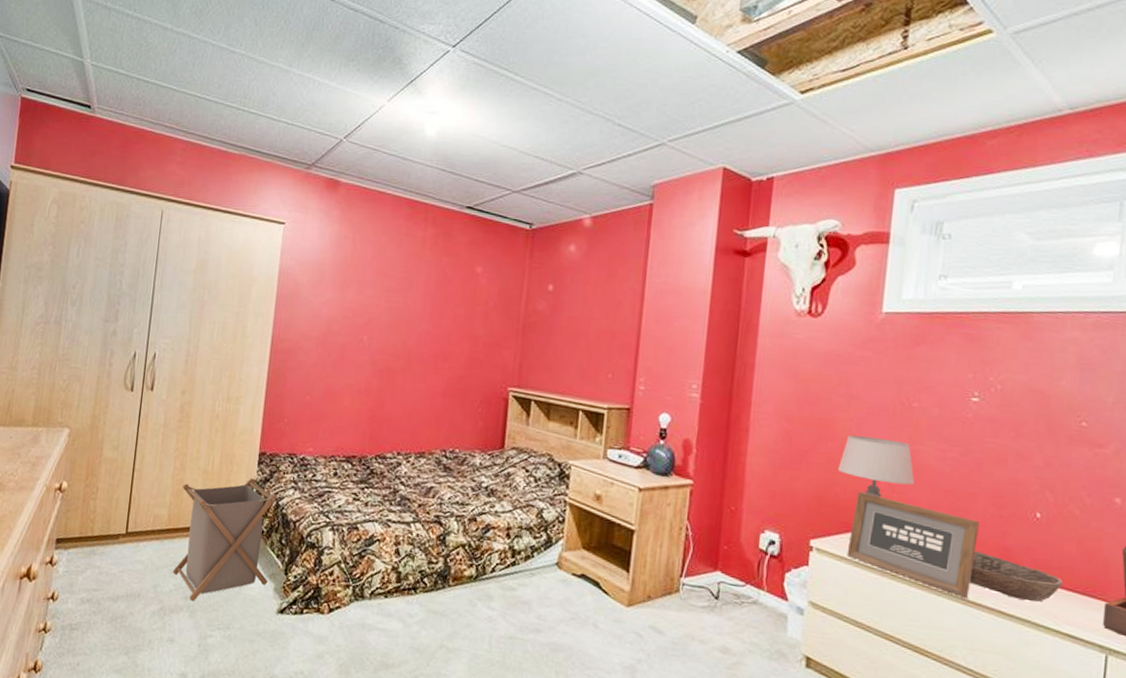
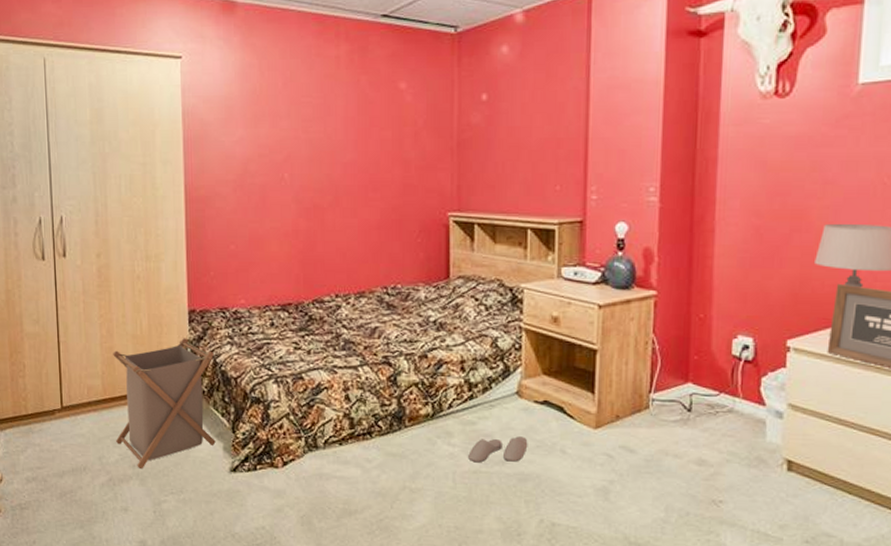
slippers: none [505,605,563,632] -> present [468,436,528,463]

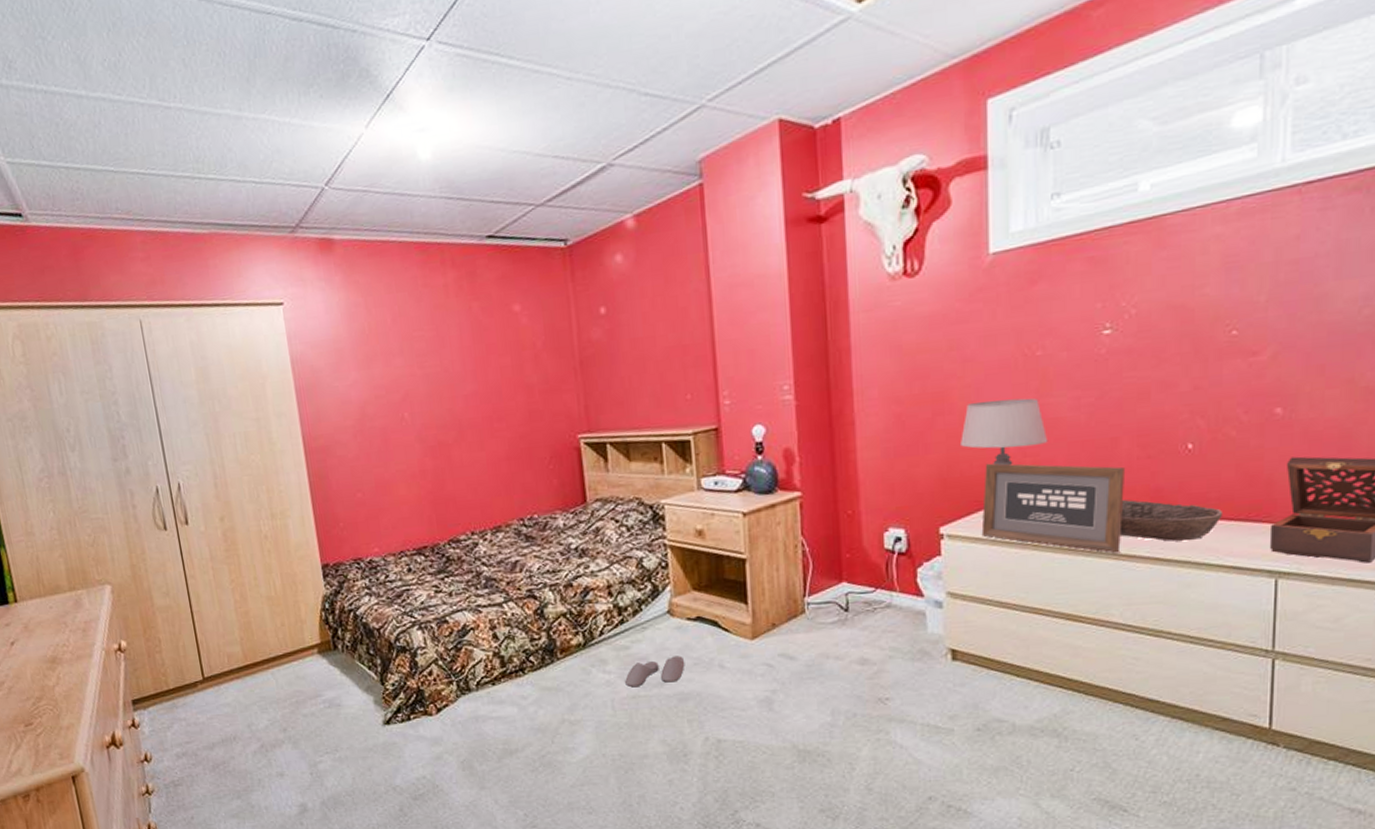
laundry basket: present [113,338,216,470] -> none [249,594,366,733]

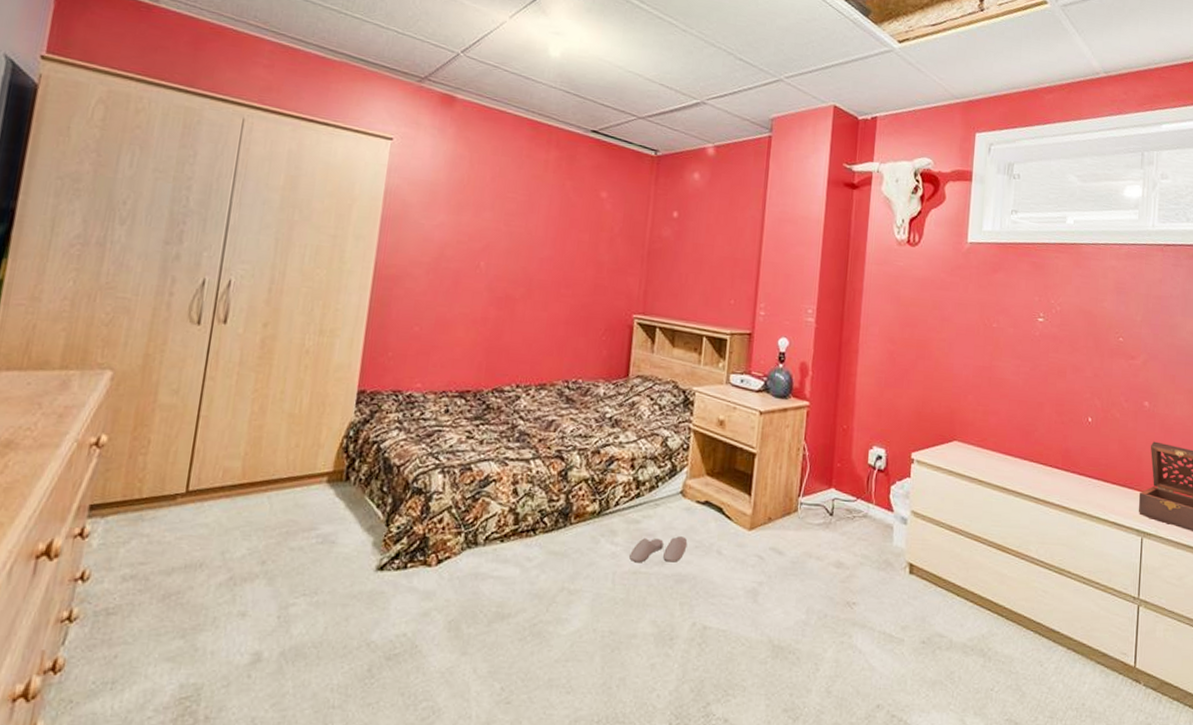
table lamp: present [959,398,1048,466] -> none [933,354,996,411]
picture frame: present [981,463,1126,553] -> none [942,405,1047,498]
basket: present [1119,499,1224,542] -> none [1039,453,1110,497]

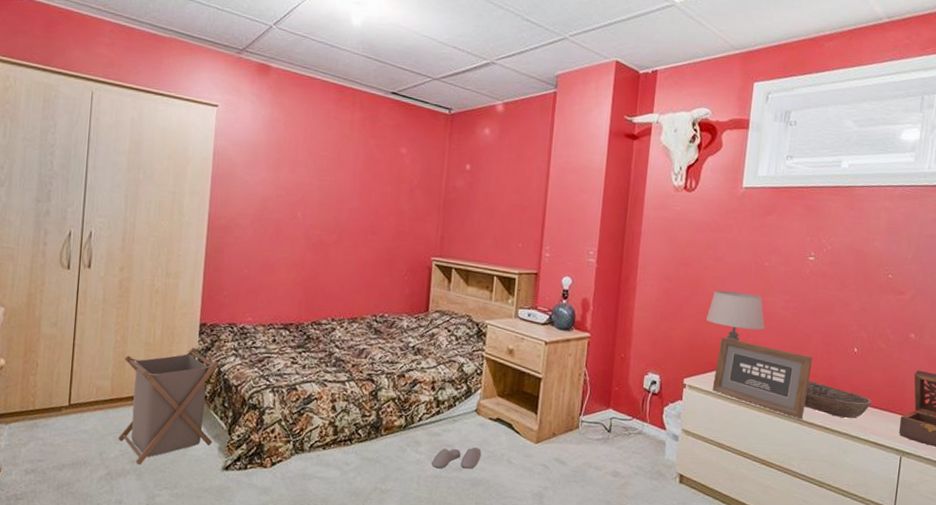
laundry basket: none [247,420,379,567] -> present [118,348,219,465]
table lamp: none [933,354,996,411] -> present [705,290,765,341]
picture frame: none [942,405,1047,498] -> present [712,337,813,420]
basket: none [1039,453,1110,497] -> present [804,380,872,419]

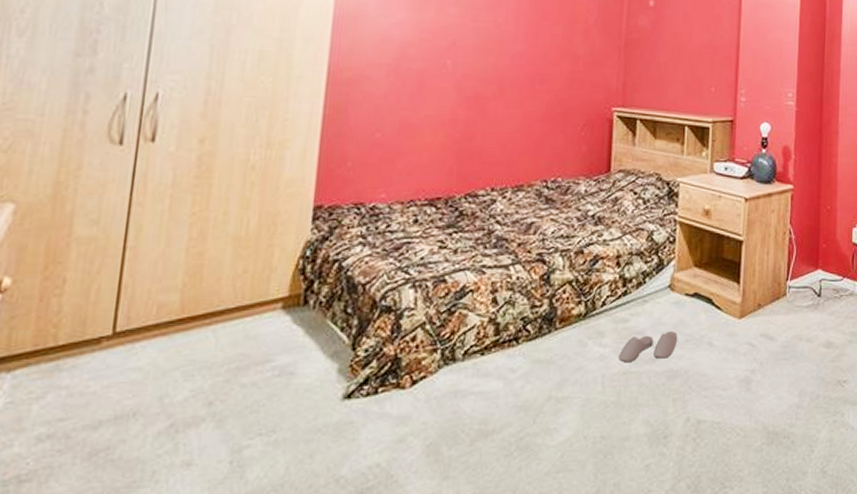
laundry basket: present [118,348,219,465] -> none [189,239,340,408]

